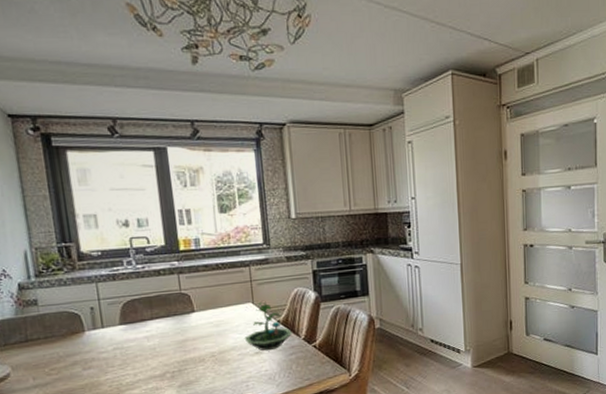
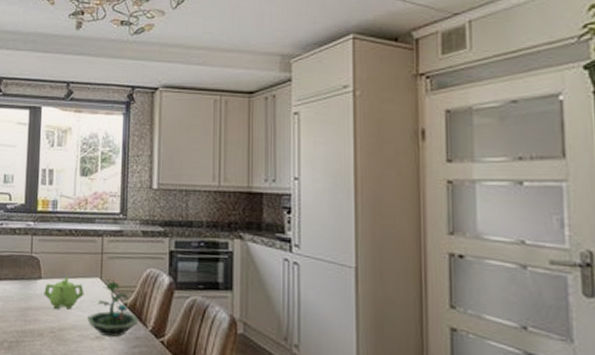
teapot: none [199,306,239,336] -> present [44,277,84,310]

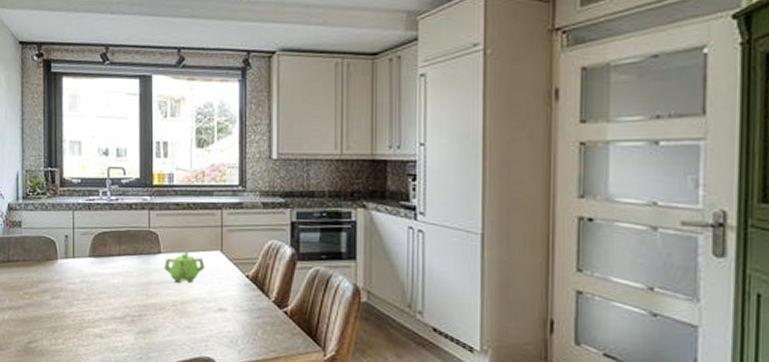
terrarium: present [86,278,140,338] -> none [208,251,262,309]

